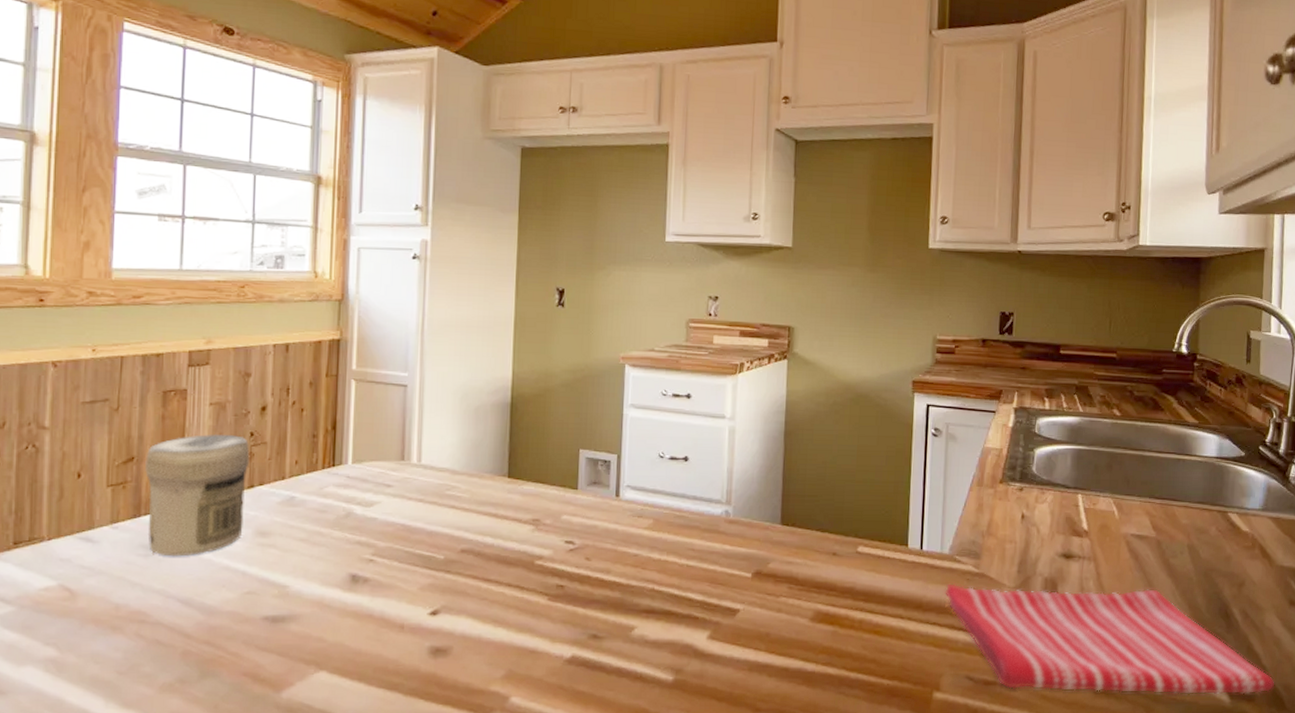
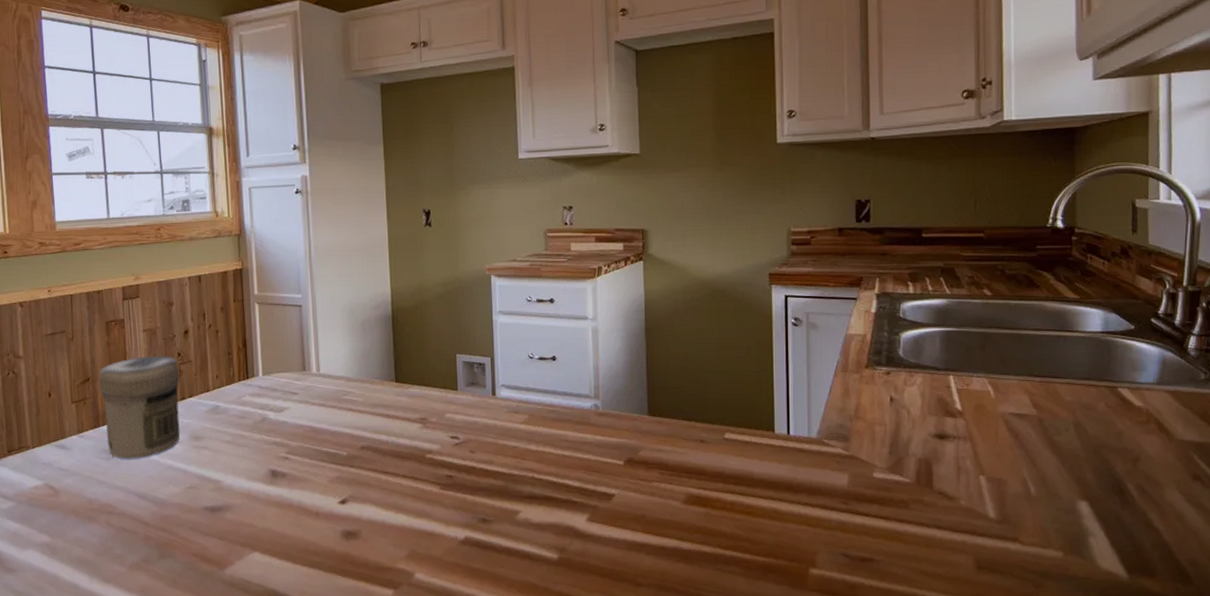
dish towel: present [943,583,1275,695] -> none [814,466,1180,571]

